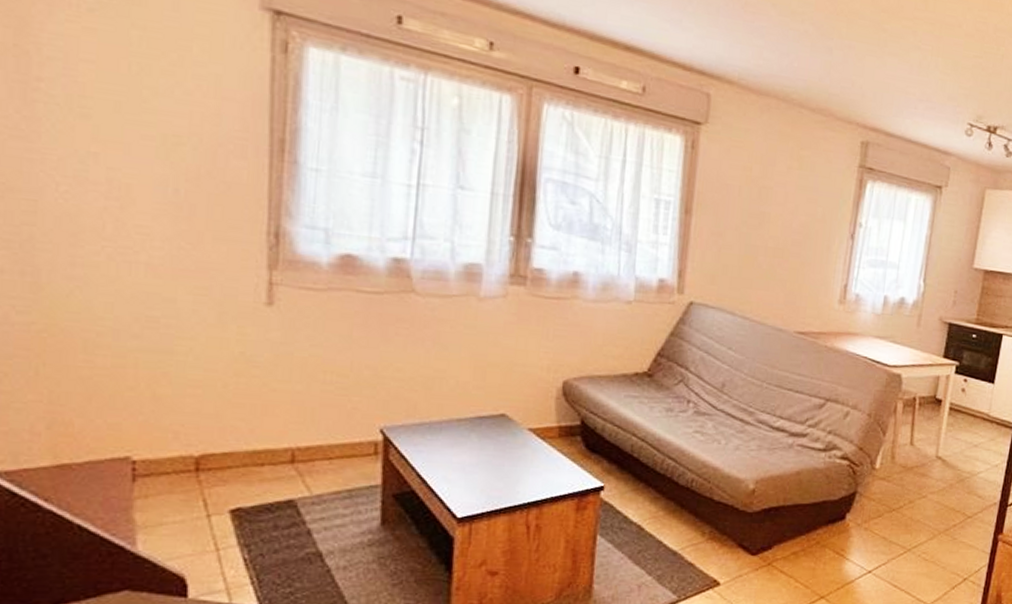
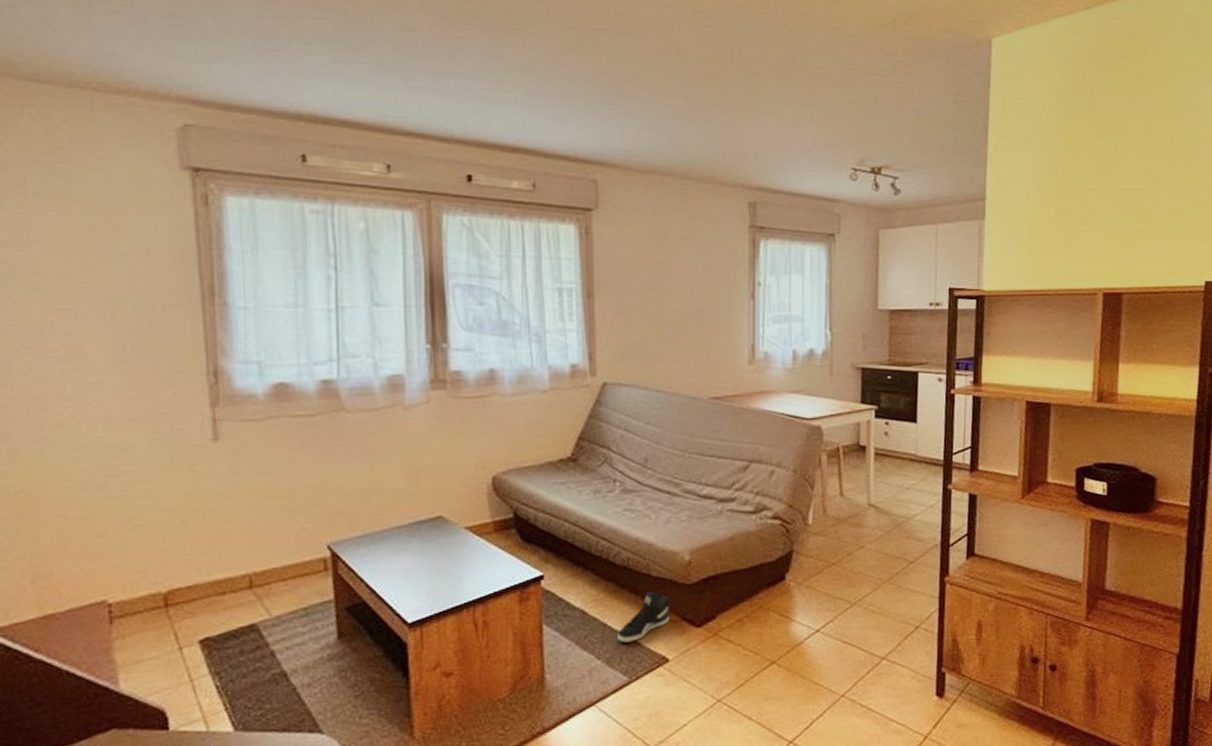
sneaker: none [671,516,729,562] -> present [618,592,670,643]

